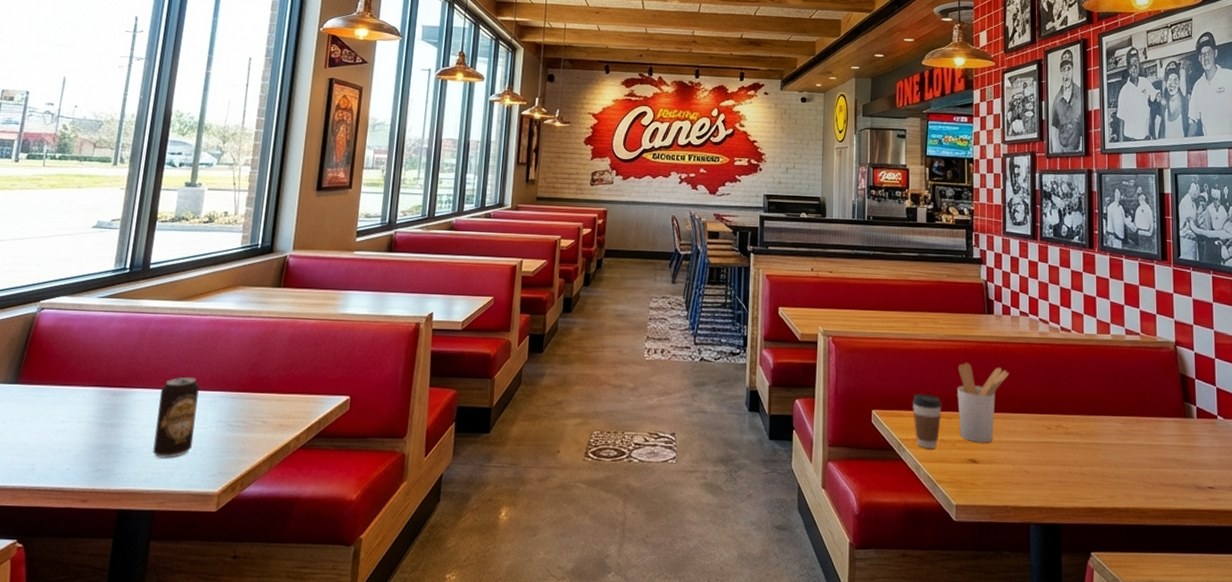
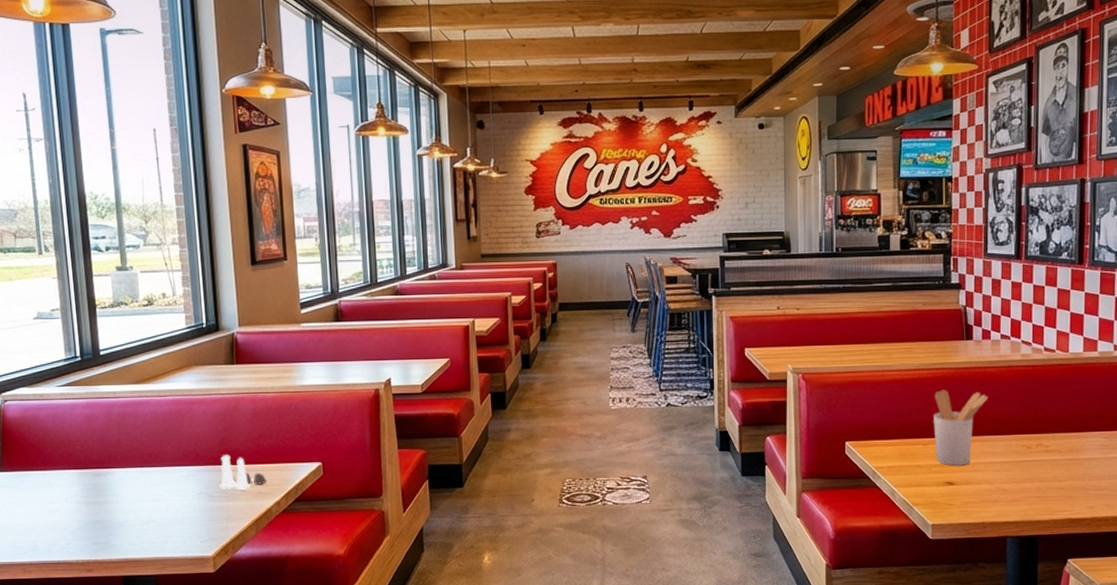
beverage can: present [153,377,200,458] -> none [137,455,180,529]
salt and pepper shaker set: none [240,381,291,421] -> present [219,455,267,490]
coffee cup: present [912,393,942,449] -> none [886,422,918,474]

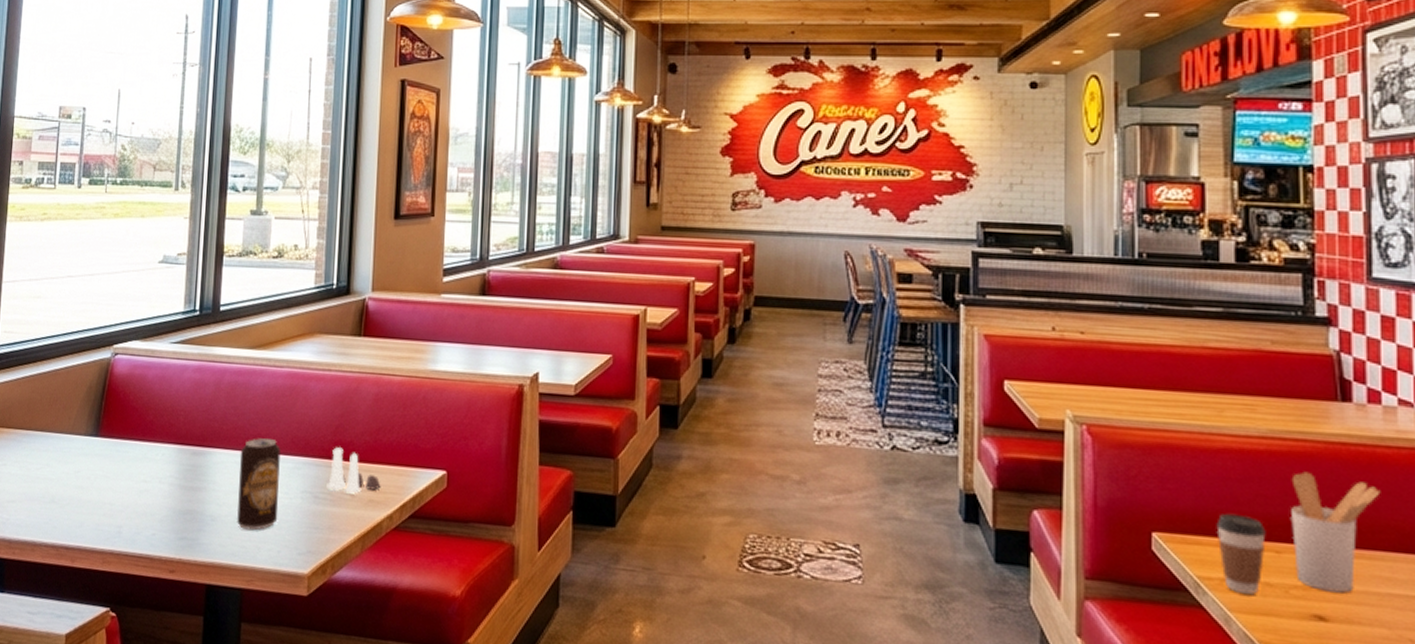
beverage can: none [137,455,180,529] -> present [237,438,281,531]
coffee cup: none [886,422,918,474] -> present [1216,513,1266,595]

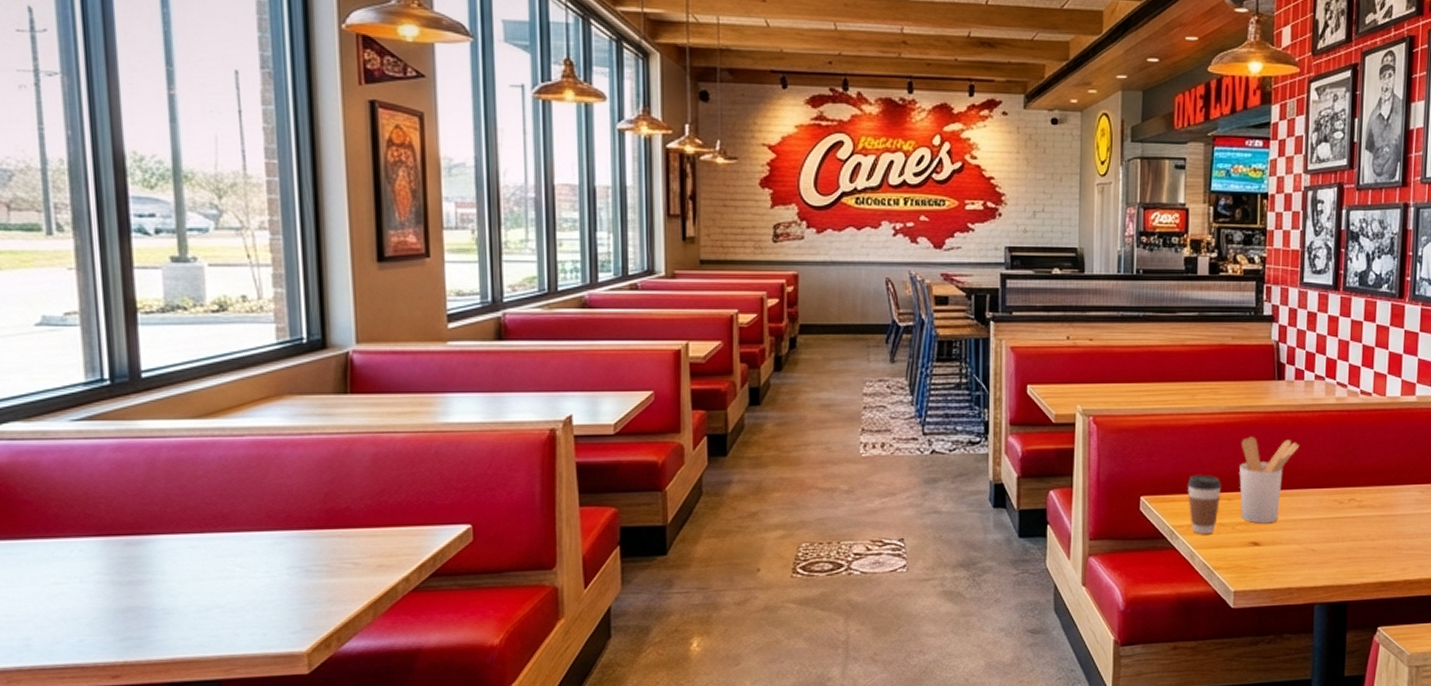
beverage can: present [237,438,281,531] -> none [195,516,259,618]
salt and pepper shaker set: present [326,447,381,494] -> none [320,515,391,562]

